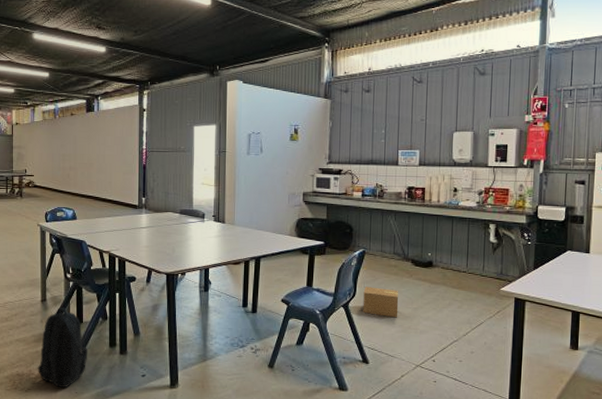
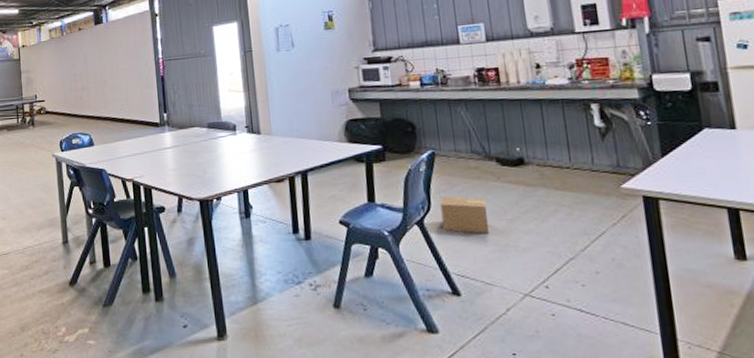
backpack: present [37,307,88,388] -> none [64,248,120,347]

